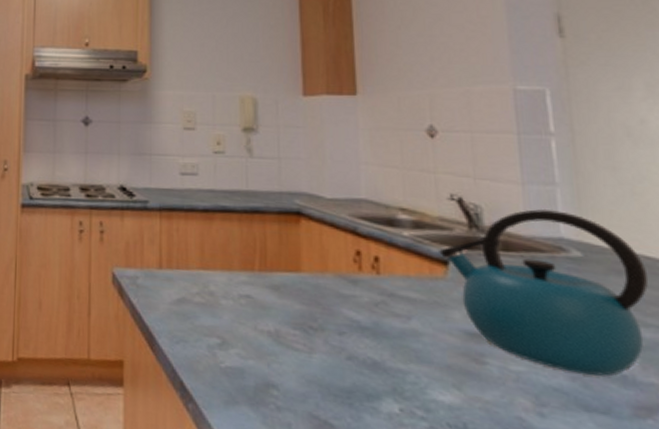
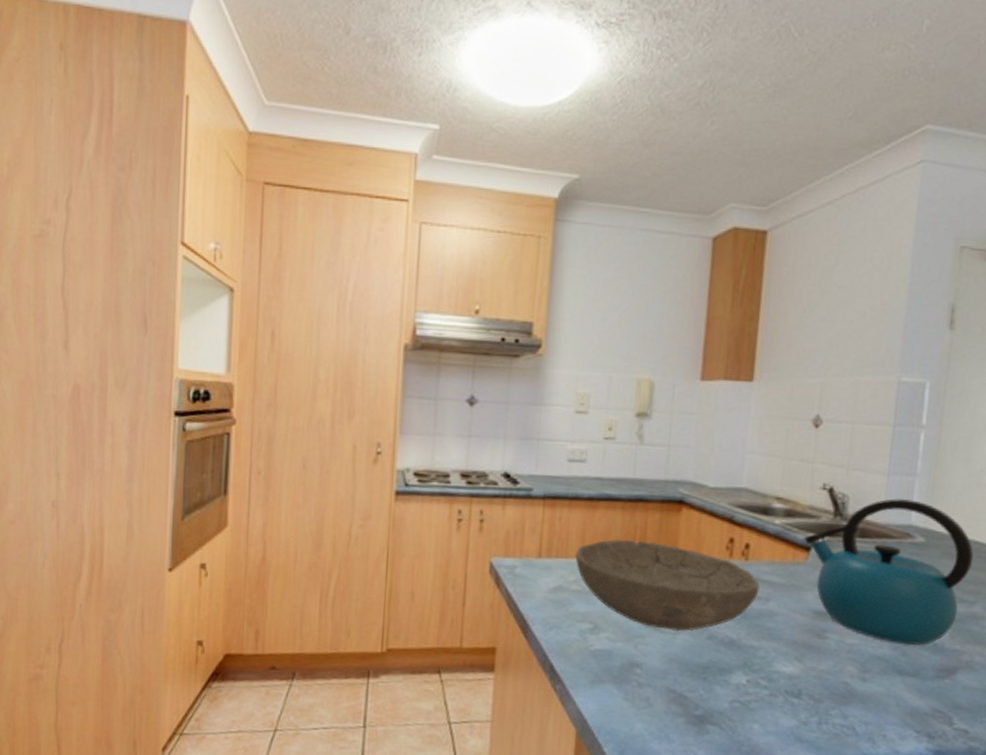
bowl: none [196,251,398,350] -> present [575,539,760,632]

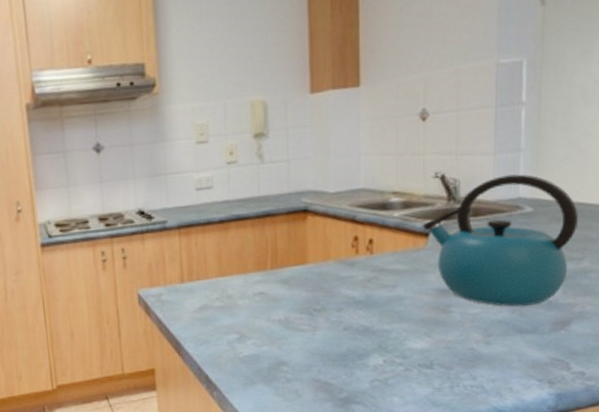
bowl: present [575,539,760,632] -> none [214,251,386,329]

